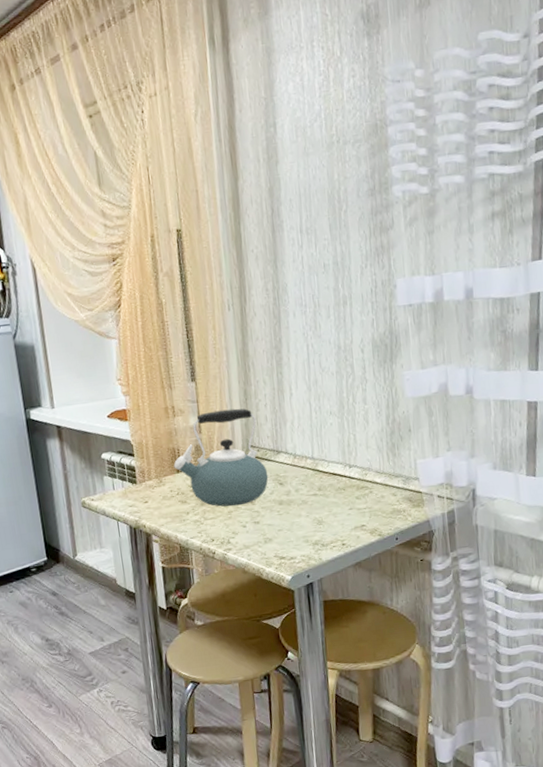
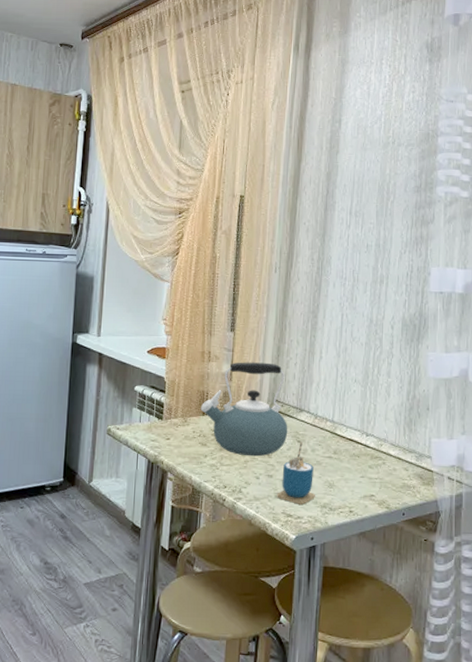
cup: none [266,483,306,546] -> present [277,442,315,504]

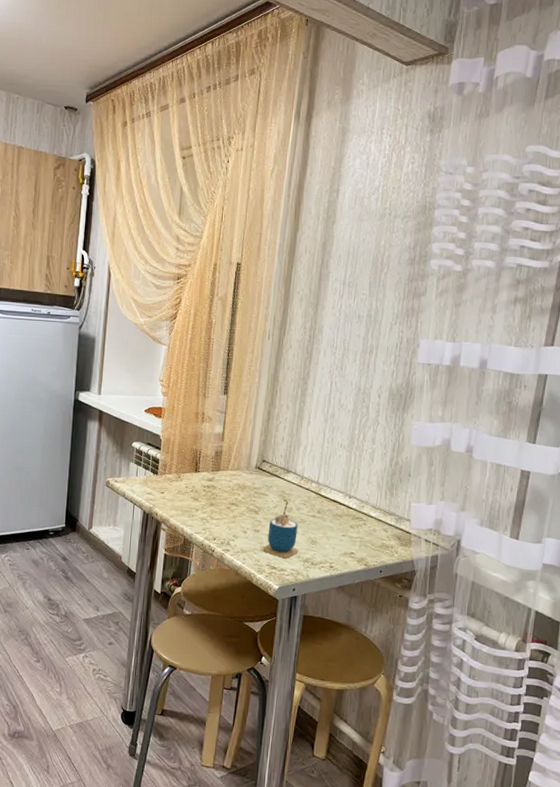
kettle: present [200,362,288,457] -> none [193,423,275,513]

